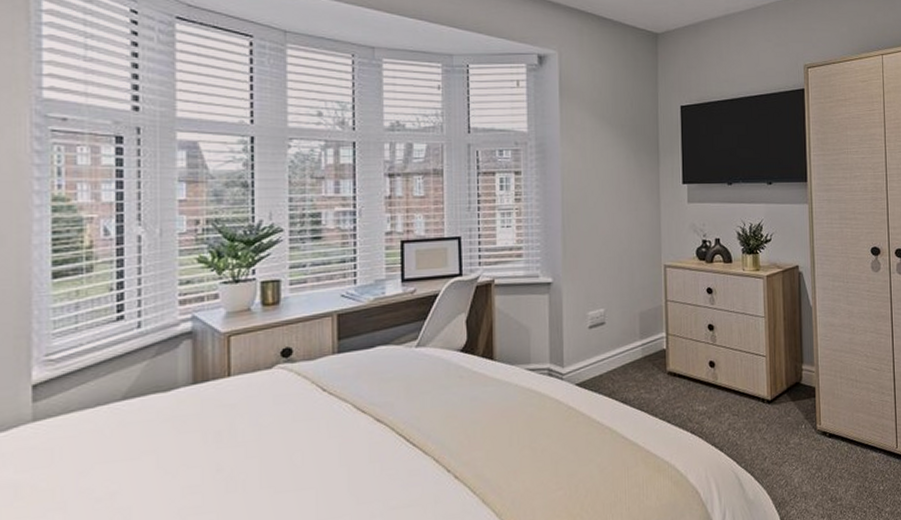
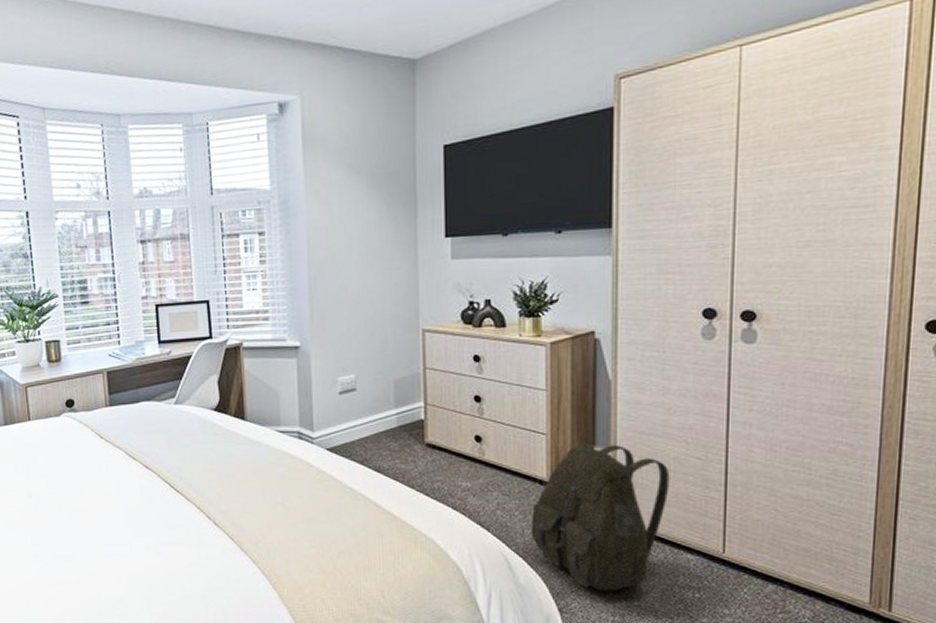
backpack: none [756,362,857,496] -> present [530,445,670,591]

